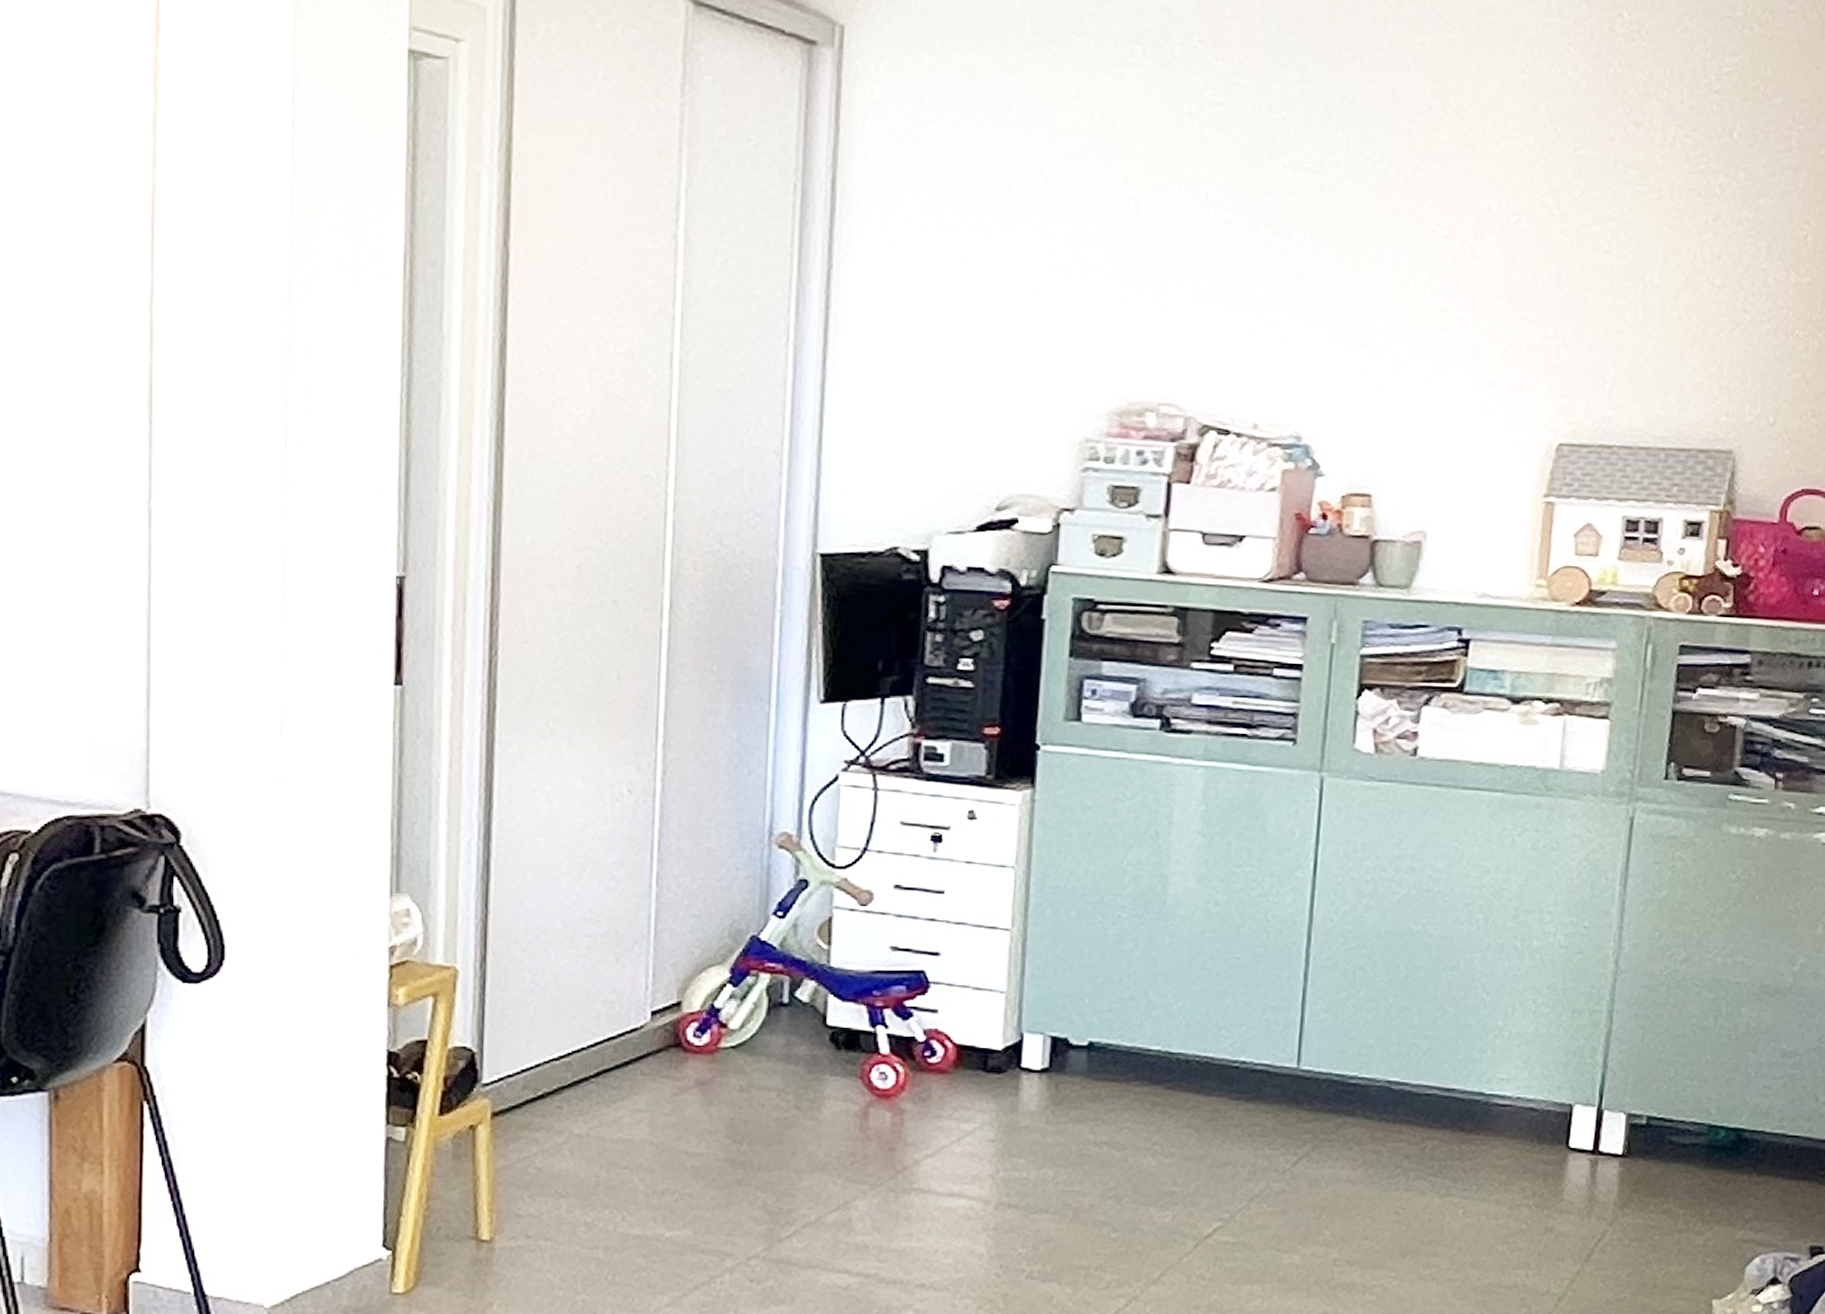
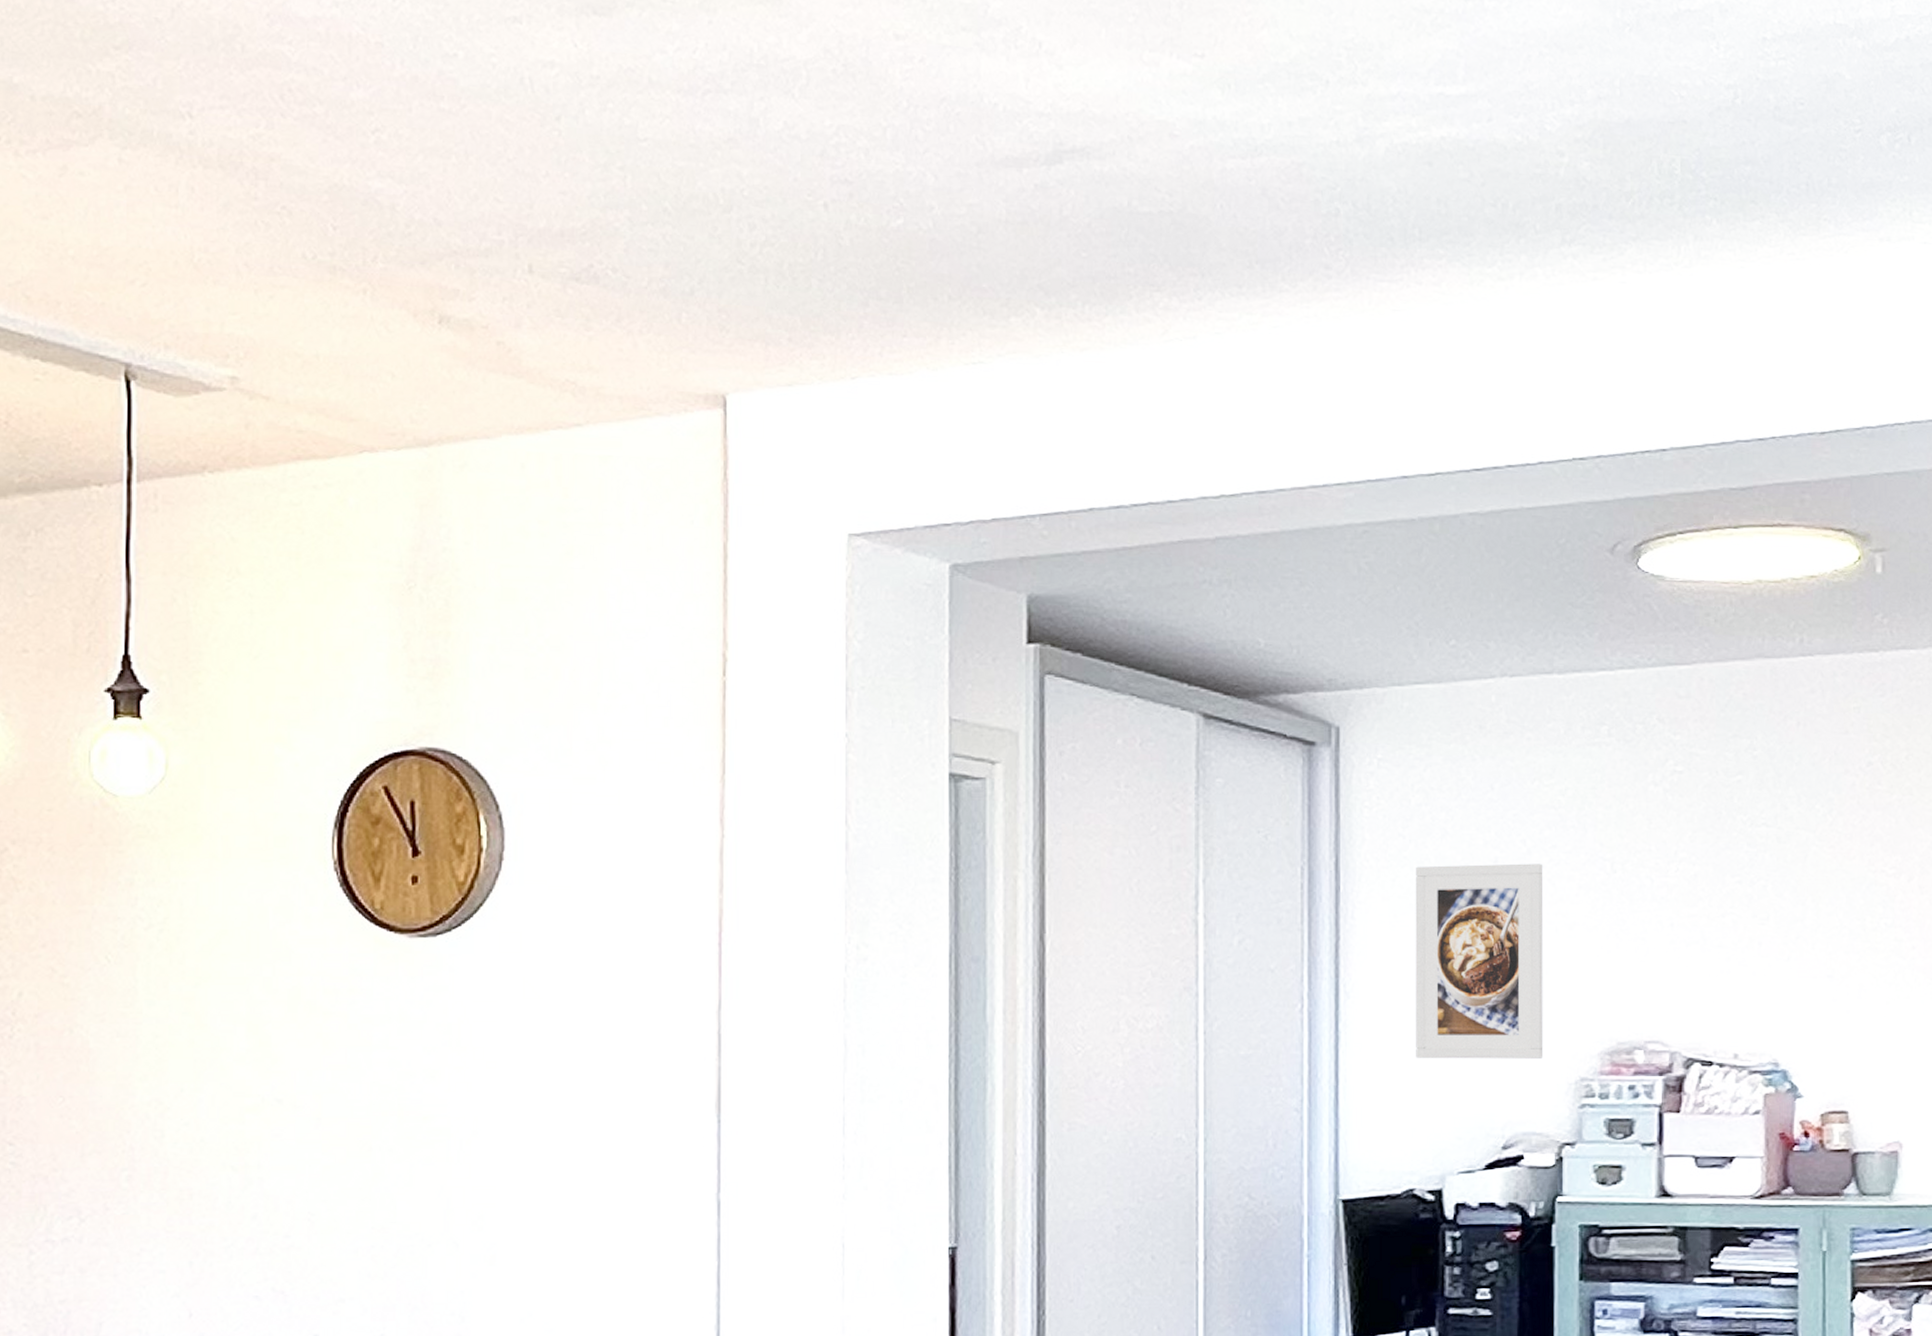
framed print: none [908,191,1061,415] -> present [1415,863,1544,1059]

